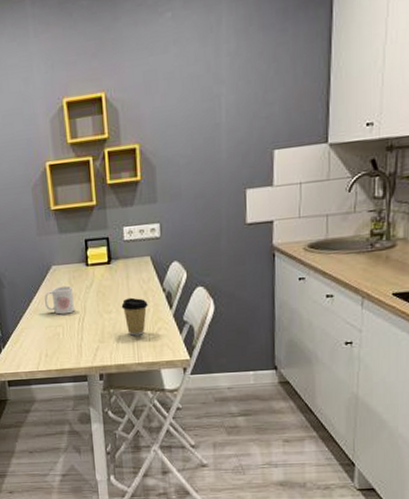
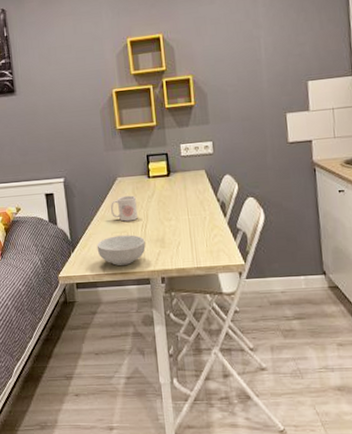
cereal bowl: none [29,329,83,362] -> present [96,235,146,266]
coffee cup: present [121,297,148,336] -> none [180,206,204,242]

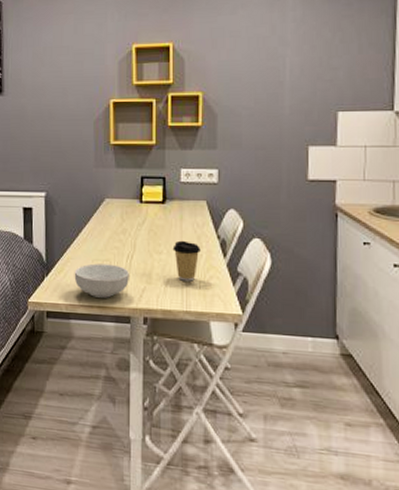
mug: present [111,195,138,222] -> none [95,219,124,249]
coffee cup: none [180,206,204,242] -> present [172,240,201,281]

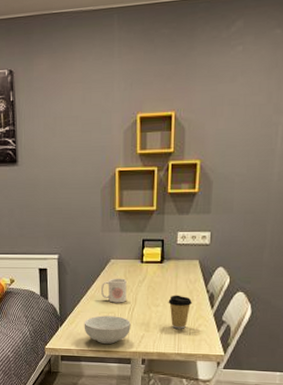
mug: none [95,219,124,249] -> present [101,278,127,303]

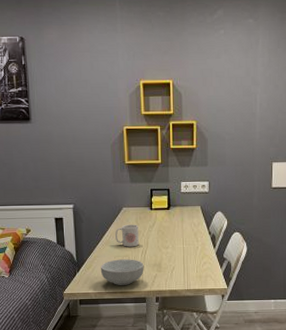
coffee cup: present [168,295,192,329] -> none [176,237,197,267]

